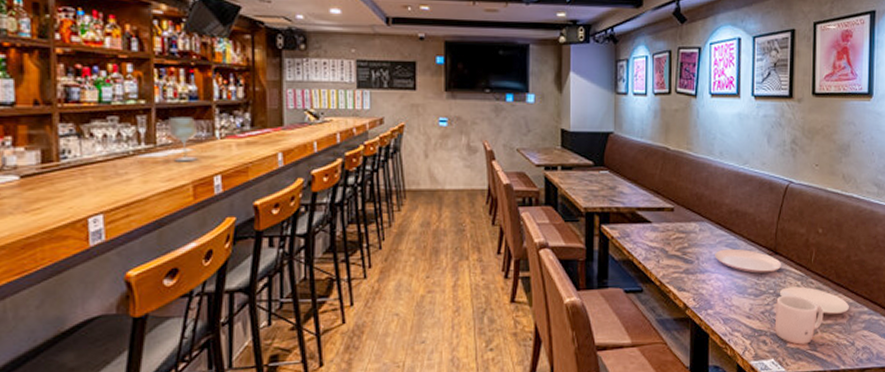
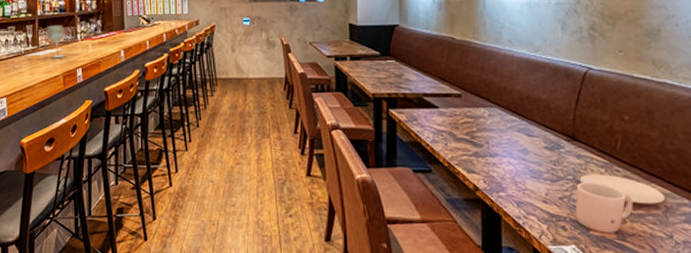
plate: present [715,248,782,274] -> none [506,134,582,159]

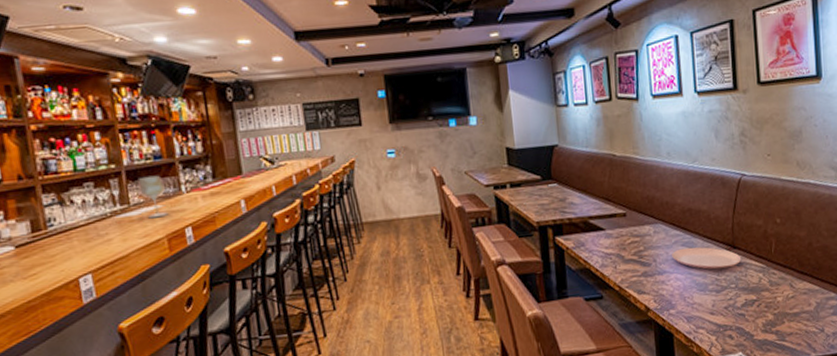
plate: none [506,134,582,159] -> present [672,247,742,270]
mug: present [575,182,633,233] -> none [739,287,789,336]
plate: present [579,174,665,204] -> none [741,278,815,304]

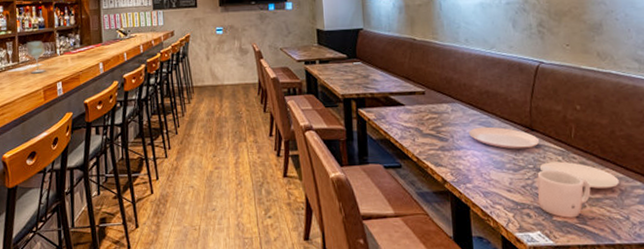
mug: none [739,287,789,336] -> present [537,169,591,218]
plate: none [741,278,815,304] -> present [539,161,619,189]

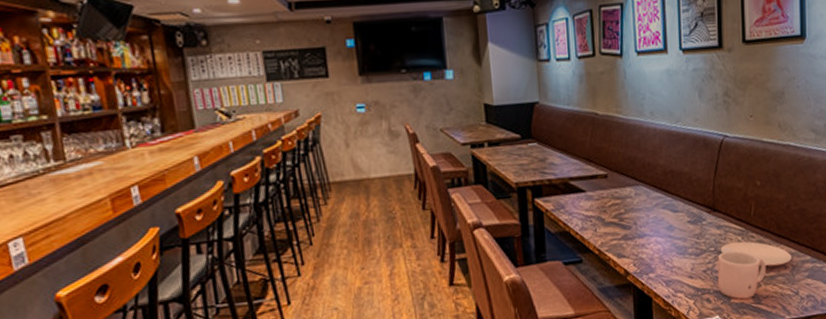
wine glass: present [25,40,46,74] -> none [74,128,112,177]
plate: present [469,126,540,150] -> none [652,209,722,233]

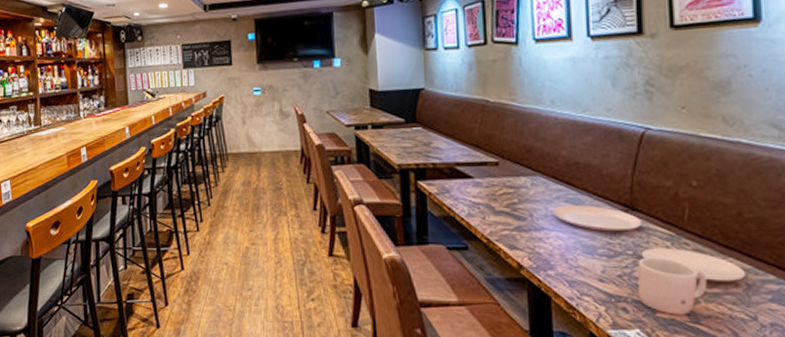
plate: none [652,209,722,233] -> present [552,204,643,232]

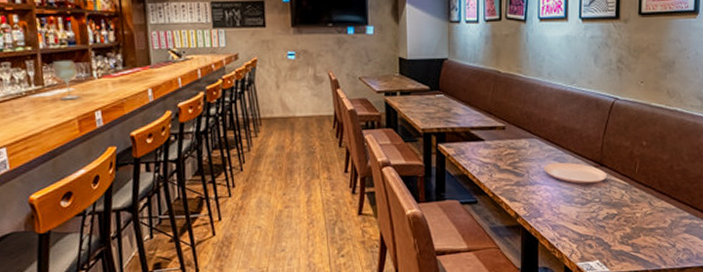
wine glass: none [48,102,69,138] -> present [52,60,80,100]
mug: present [637,257,707,315] -> none [599,203,647,247]
plate: present [641,248,745,281] -> none [604,195,671,220]

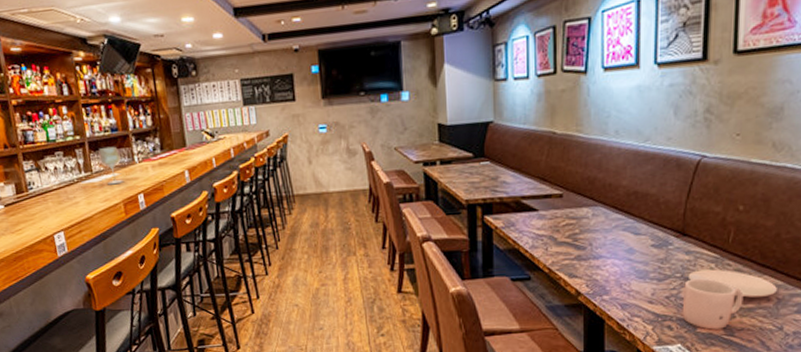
plate: present [544,162,607,184] -> none [611,232,692,257]
mug: none [599,203,647,247] -> present [681,278,744,330]
plate: none [604,195,671,220] -> present [687,269,777,298]

